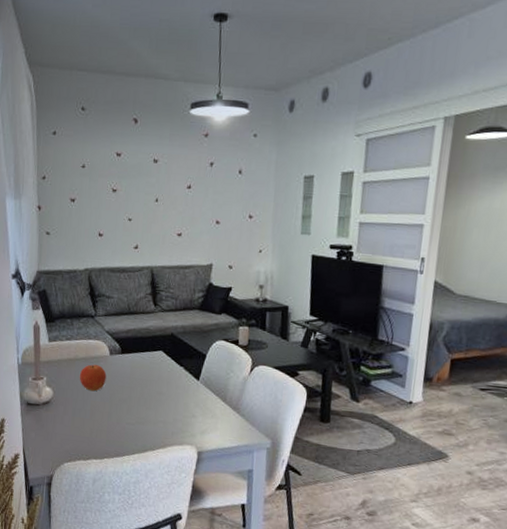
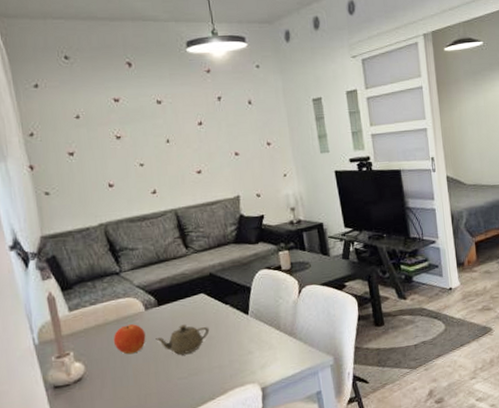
teapot: none [114,375,162,403] -> present [155,324,210,355]

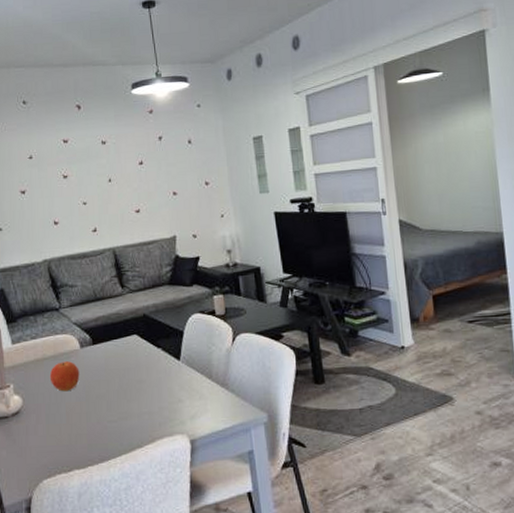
teapot: present [155,324,210,355] -> none [89,366,141,396]

